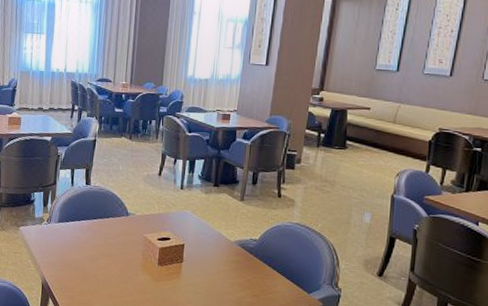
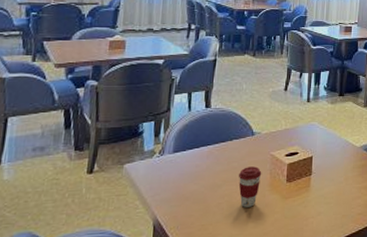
coffee cup: none [113,245,135,283] -> present [238,166,262,207]

